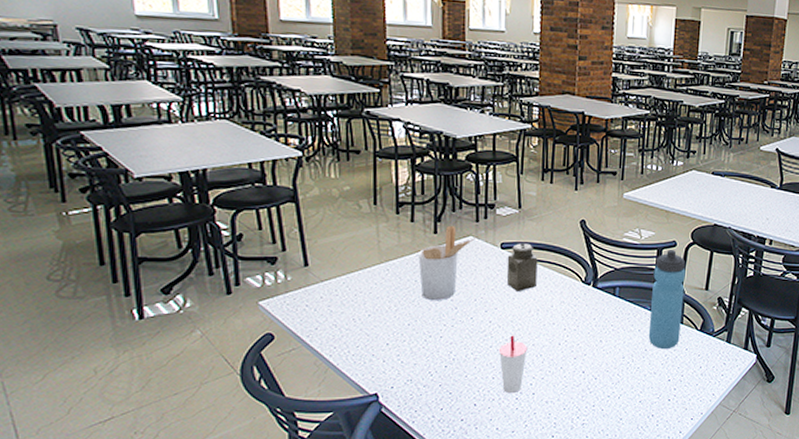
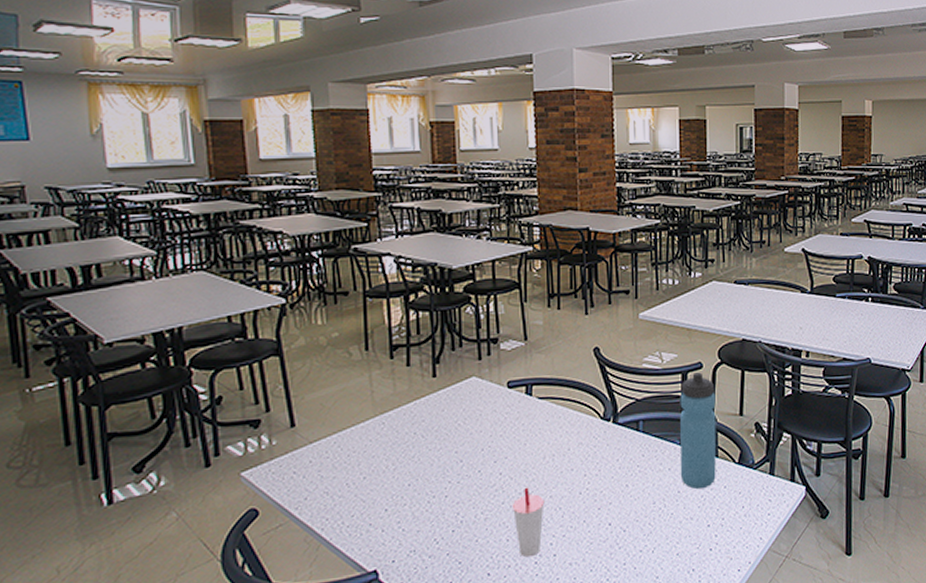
utensil holder: present [418,225,477,301] -> none [417,365,480,455]
salt shaker: present [506,243,538,291] -> none [515,379,550,435]

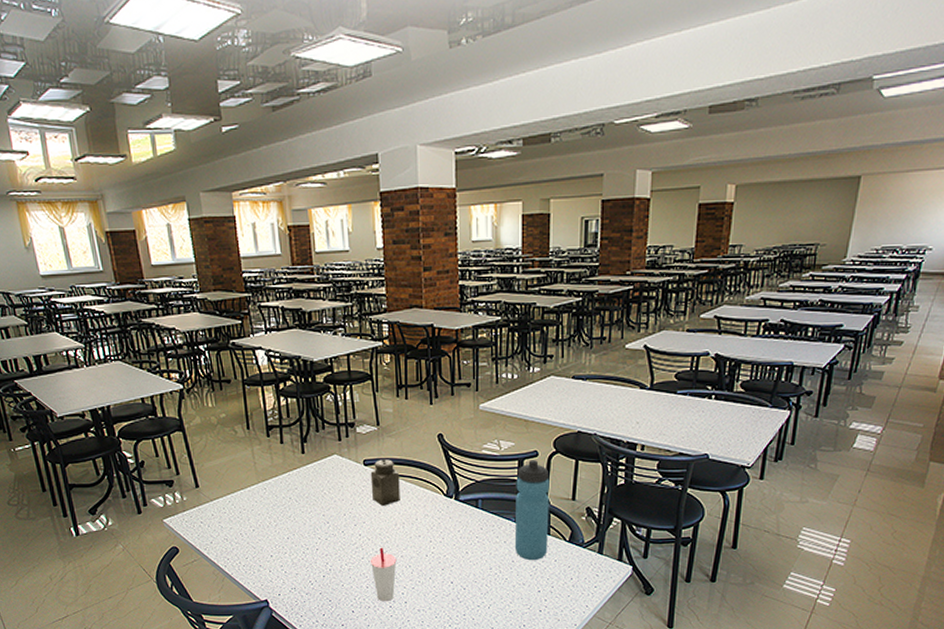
salt shaker: none [515,379,550,435] -> present [370,459,400,506]

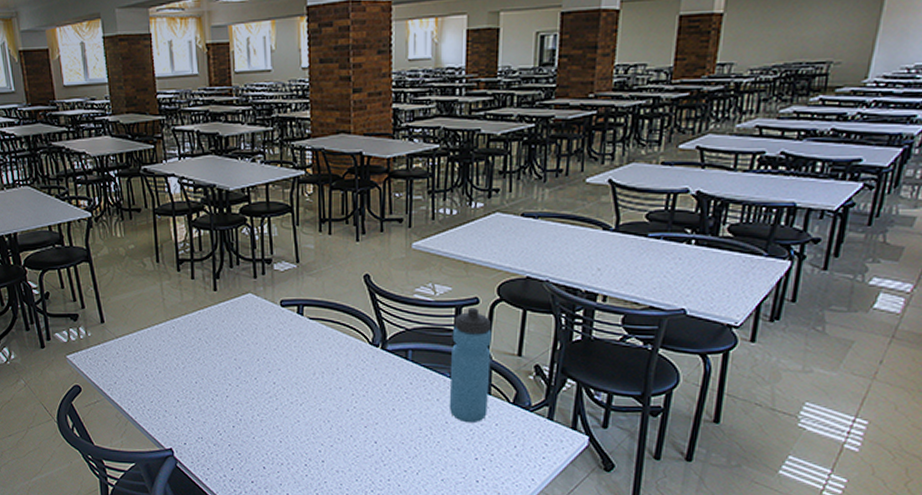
salt shaker: present [370,459,400,506] -> none [288,300,320,352]
cup: present [370,547,397,602] -> none [284,398,314,460]

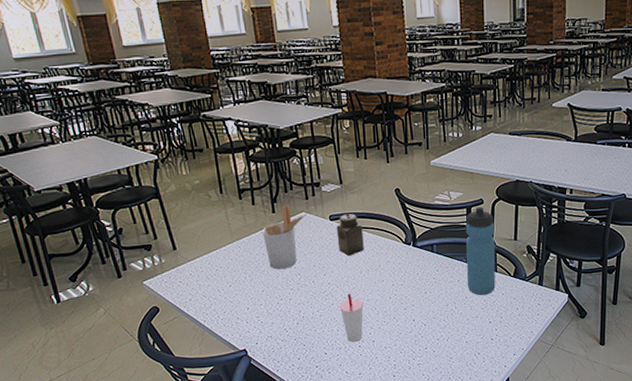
utensil holder: none [201,282,256,360] -> present [262,204,308,270]
cup: none [284,398,314,460] -> present [339,293,364,343]
salt shaker: none [288,300,320,352] -> present [336,214,364,256]

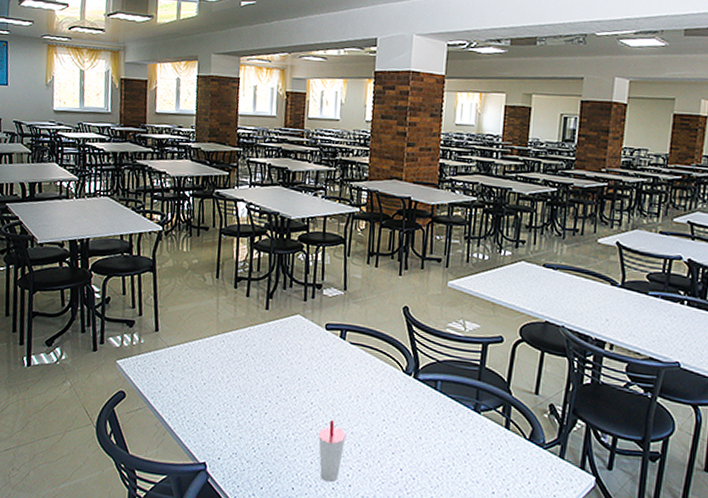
utensil holder: present [262,204,308,270] -> none [250,302,304,376]
salt shaker: present [336,214,364,256] -> none [329,325,360,375]
water bottle: present [465,207,496,296] -> none [471,345,513,457]

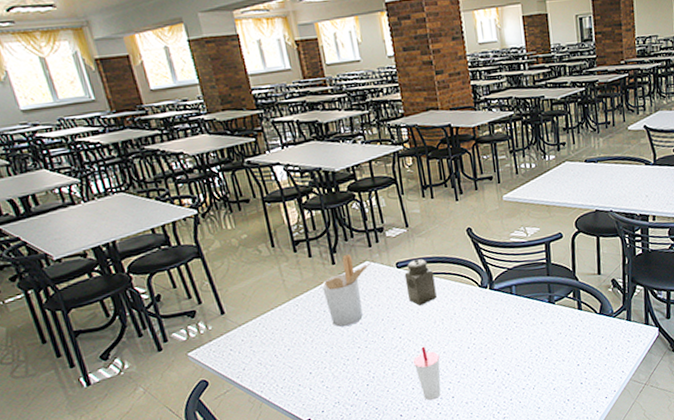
utensil holder: none [250,302,304,376] -> present [322,253,372,327]
salt shaker: none [329,325,360,375] -> present [404,259,437,305]

